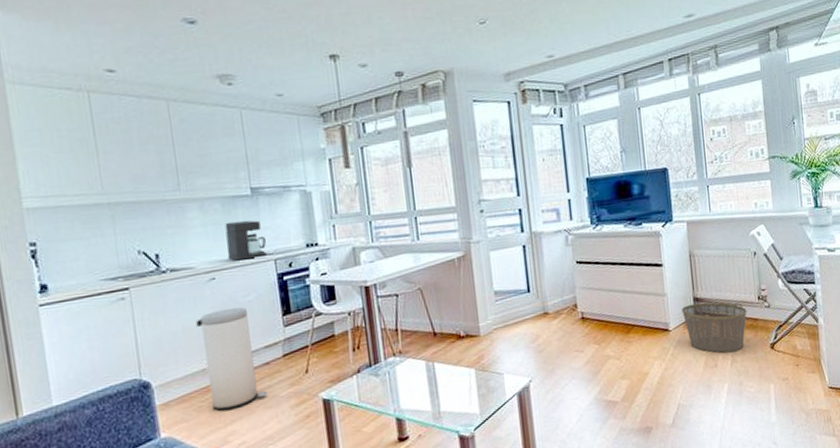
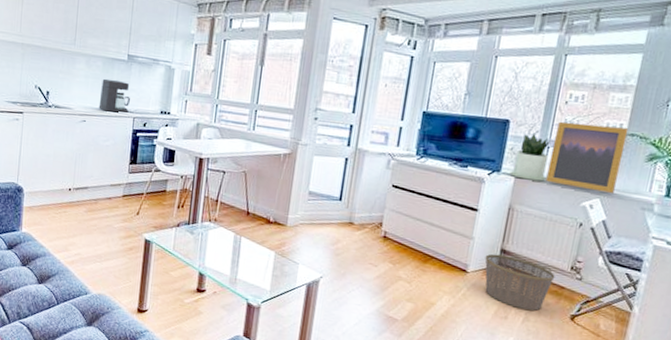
pedal bin: present [196,307,268,412] -> none [63,146,105,227]
planter: none [681,176,715,224] -> present [509,134,552,182]
picture frame: none [710,152,773,221] -> present [545,121,629,195]

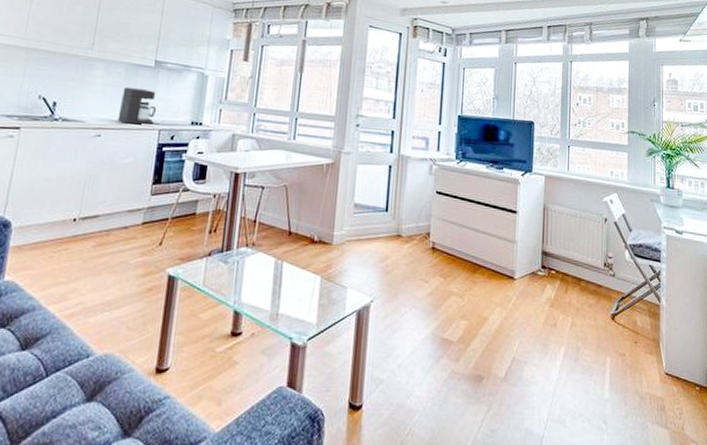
basket: present [485,253,555,312] -> none [529,257,592,315]
planter: present [509,134,552,182] -> none [540,134,572,180]
picture frame: present [545,121,629,195] -> none [571,121,629,188]

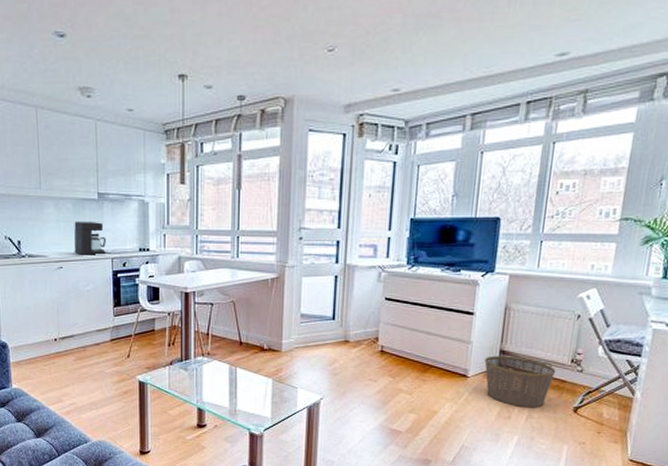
basket: none [529,257,592,315] -> present [484,356,556,408]

